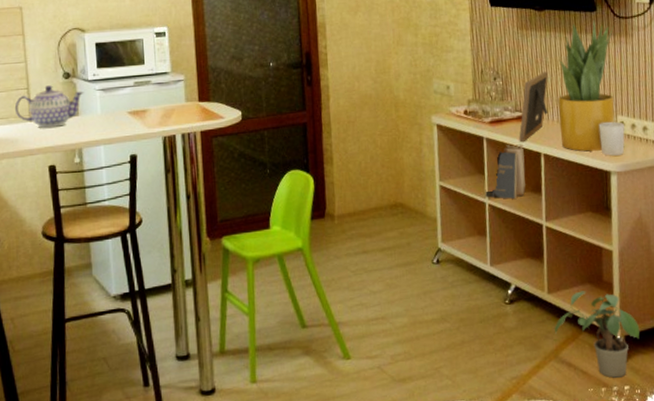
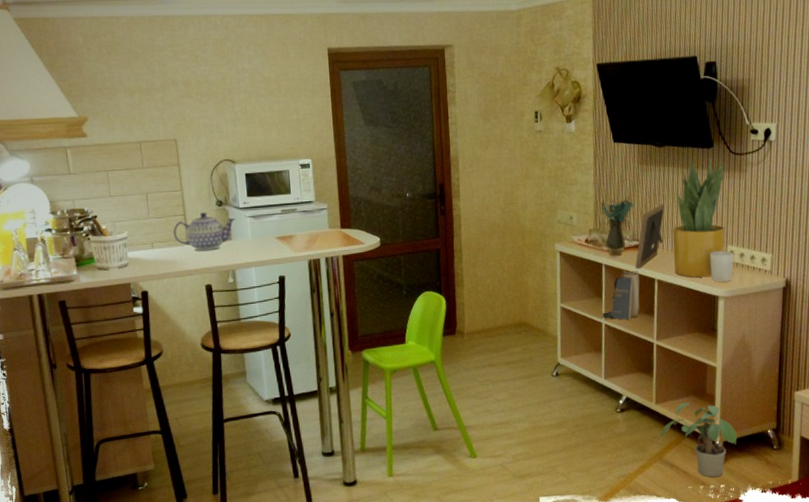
vase: none [479,64,516,129] -> present [600,197,635,256]

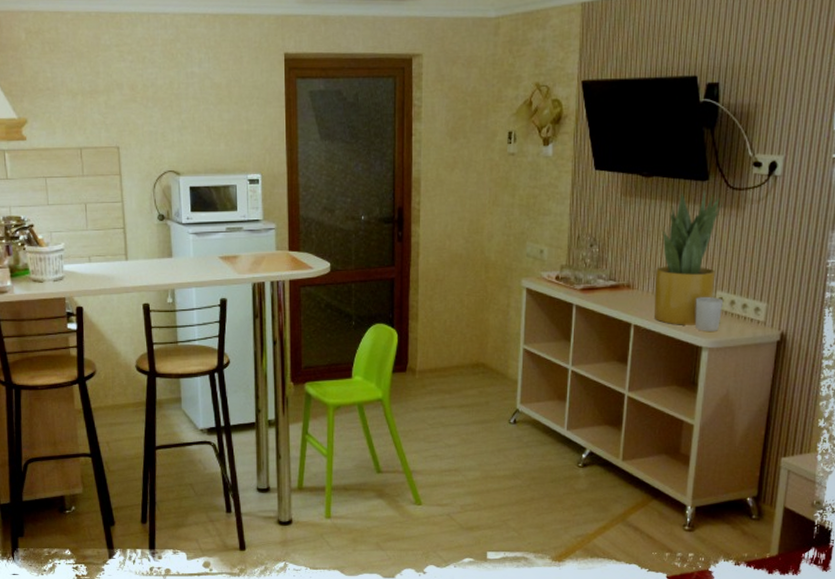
teapot: present [173,212,236,251] -> none [111,226,178,267]
vase: present [600,197,635,256] -> none [575,231,614,296]
books: present [602,270,640,320] -> none [569,312,614,367]
picture frame: present [635,204,666,269] -> none [610,241,649,312]
potted plant: present [660,402,738,478] -> none [624,461,712,545]

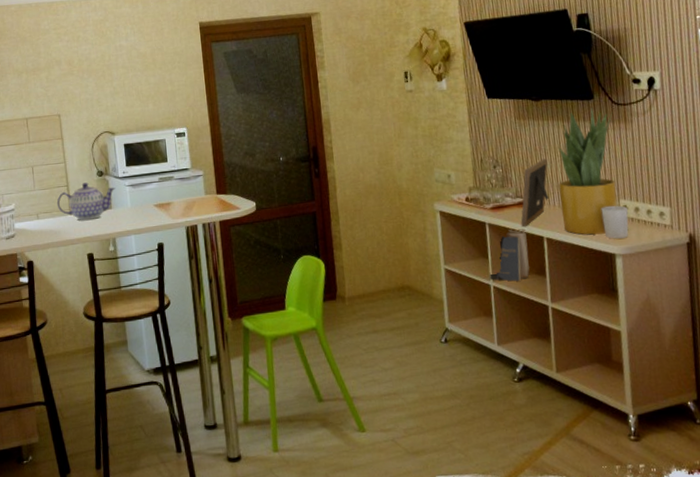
teapot: none [111,226,178,267] -> present [56,182,116,221]
books: none [569,312,614,367] -> present [489,228,530,281]
picture frame: none [610,241,649,312] -> present [521,158,550,227]

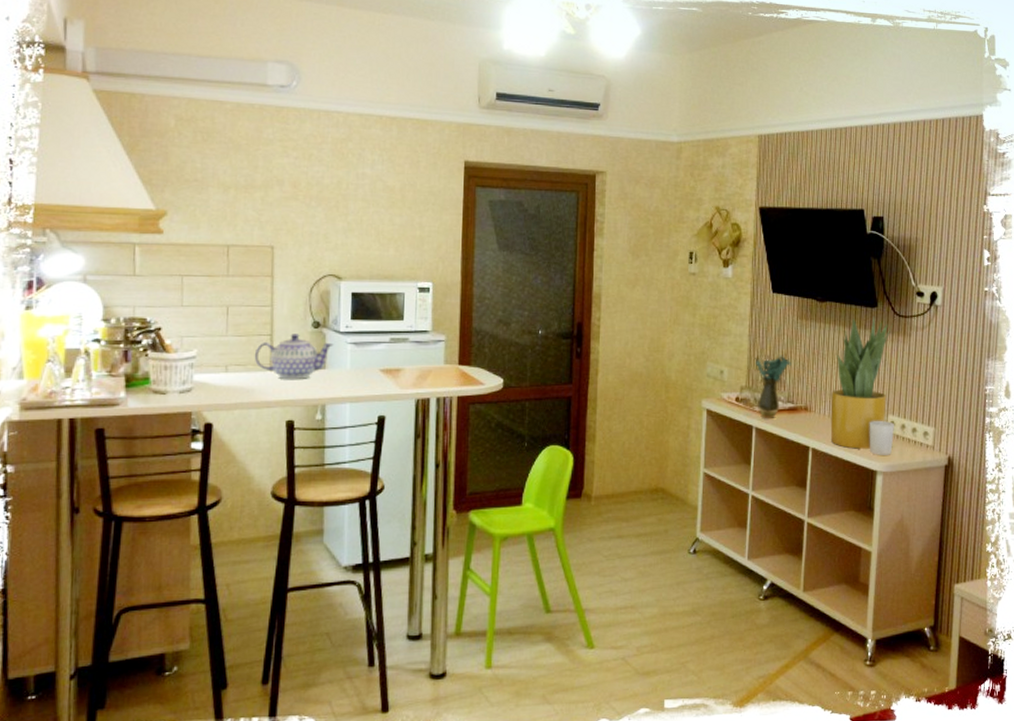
vase: none [479,153,515,214] -> present [755,353,792,418]
books: present [489,228,530,281] -> none [749,435,792,492]
picture frame: present [521,158,550,227] -> none [789,364,824,435]

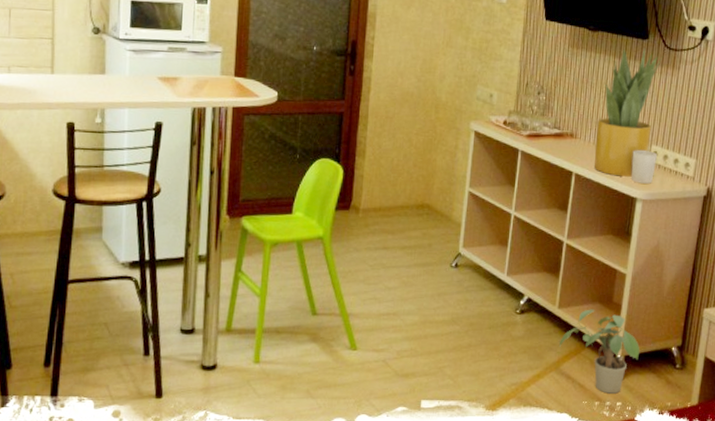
teapot: present [254,334,334,379] -> none [36,38,113,83]
vase: present [755,353,792,418] -> none [524,80,560,143]
potted plant: none [806,591,892,682] -> present [558,309,640,394]

